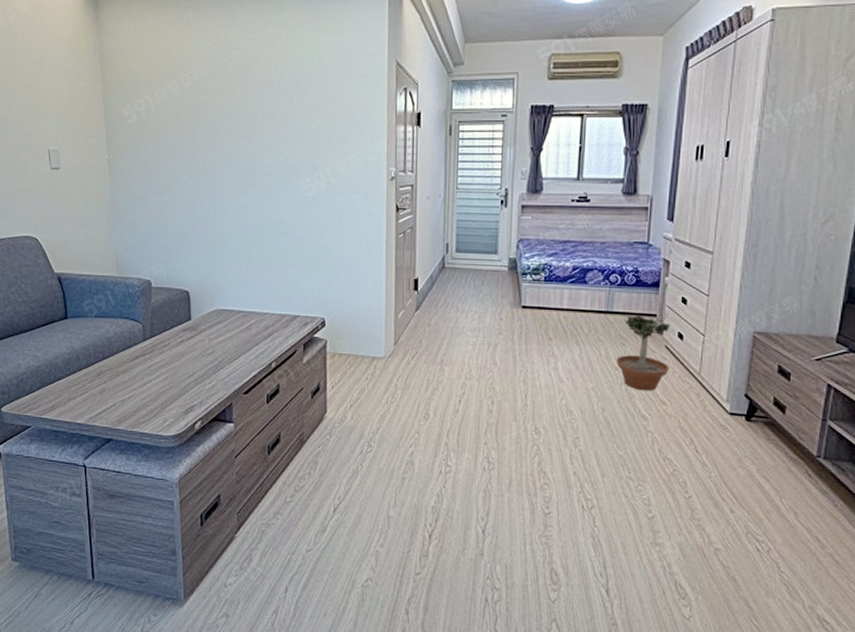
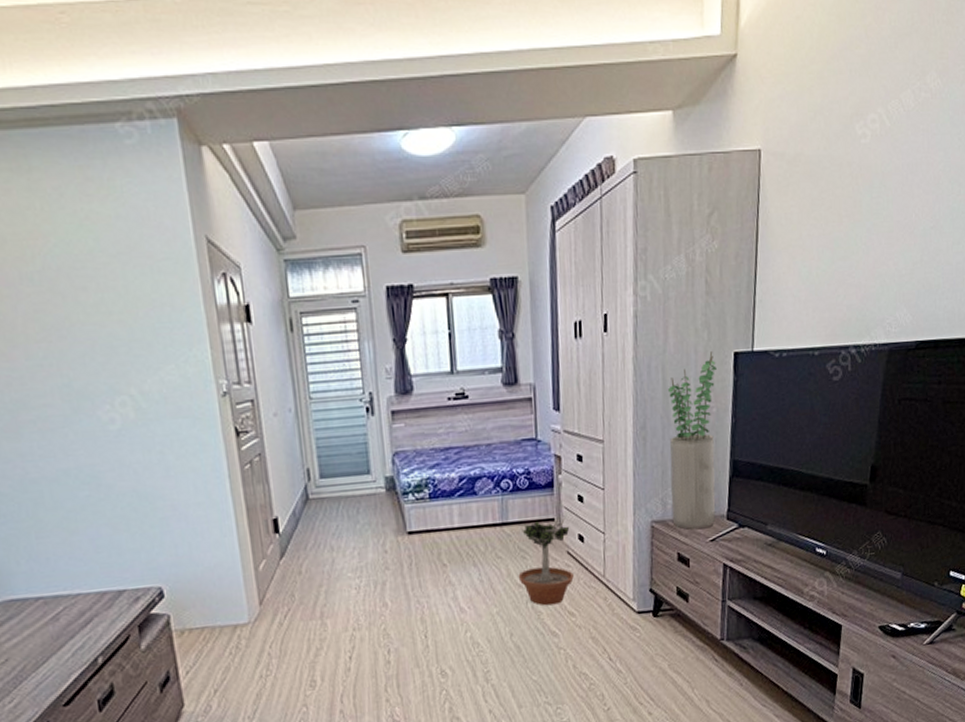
vase: none [776,183,840,348] -> present [668,352,717,530]

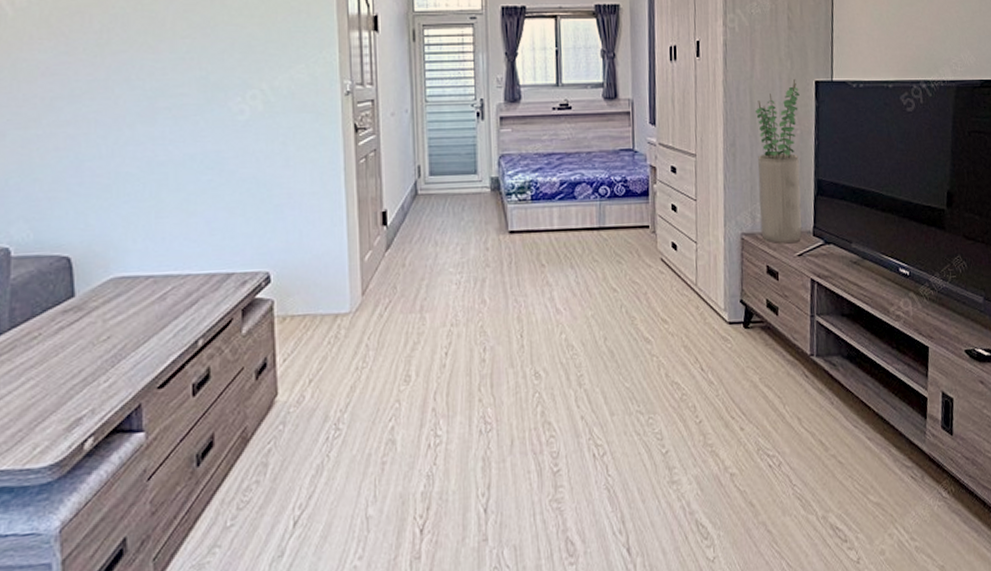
potted tree: present [518,515,574,606] -> none [613,223,667,311]

